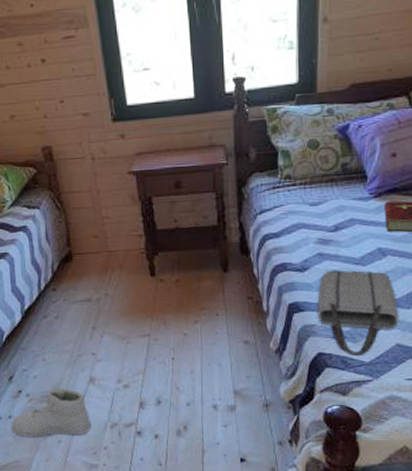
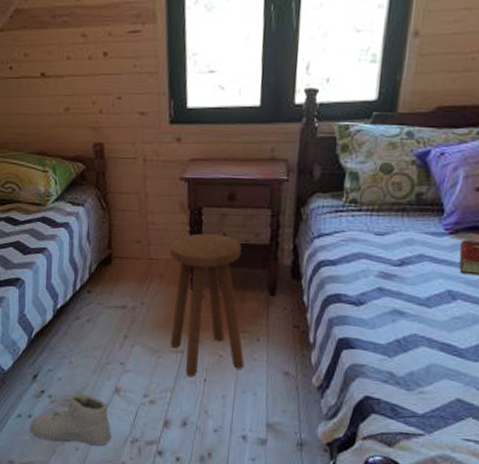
stool: none [126,221,208,358] -> present [169,233,245,378]
tote bag: present [317,270,399,357] -> none [369,308,464,407]

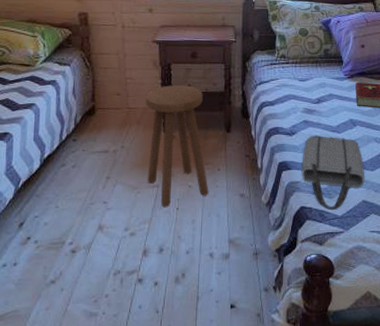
sneaker: present [30,393,112,446] -> none [15,234,96,285]
tote bag: none [369,308,464,407] -> present [301,135,365,211]

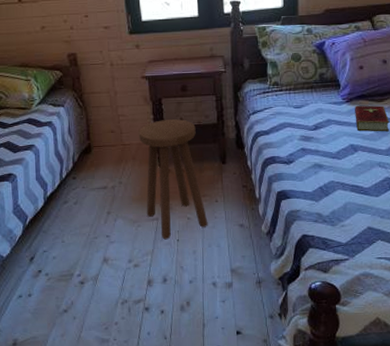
tote bag: present [301,135,365,211] -> none [301,163,370,238]

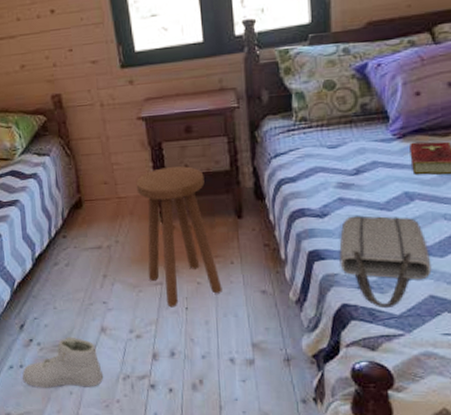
sneaker: none [30,267,105,314] -> present [22,337,104,388]
tote bag: none [301,163,370,238] -> present [339,215,432,309]

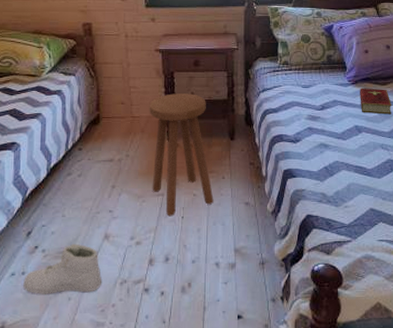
tote bag: present [339,215,432,309] -> none [307,142,372,219]

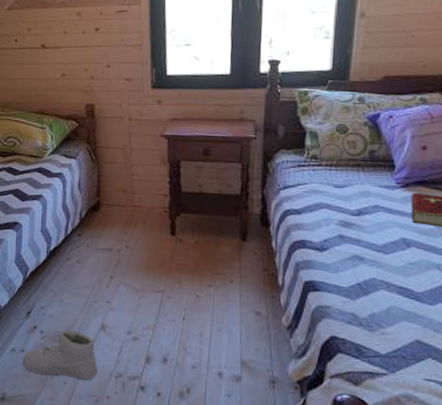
stool: present [149,93,214,217] -> none [151,184,220,316]

